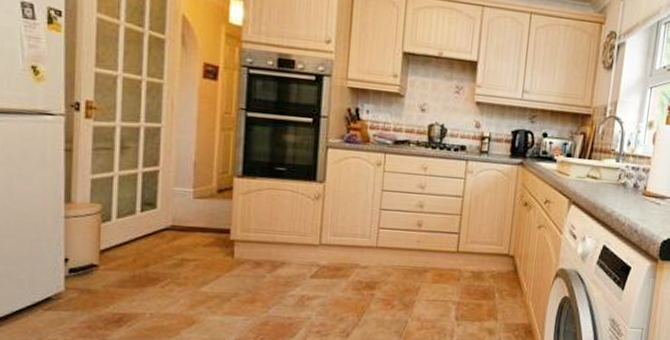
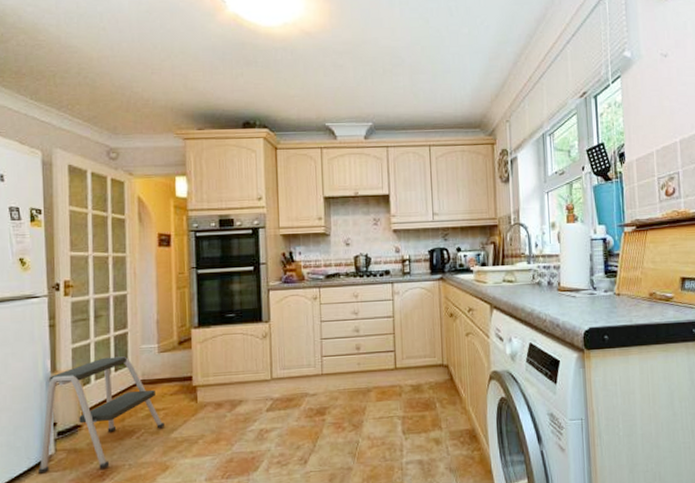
step stool: none [45,194,194,315] -> present [38,356,164,474]

